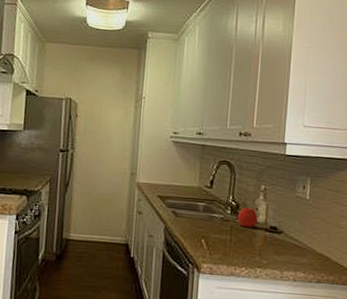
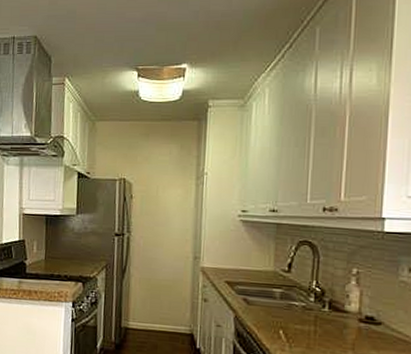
apple: present [237,207,258,228] -> none [323,293,349,318]

